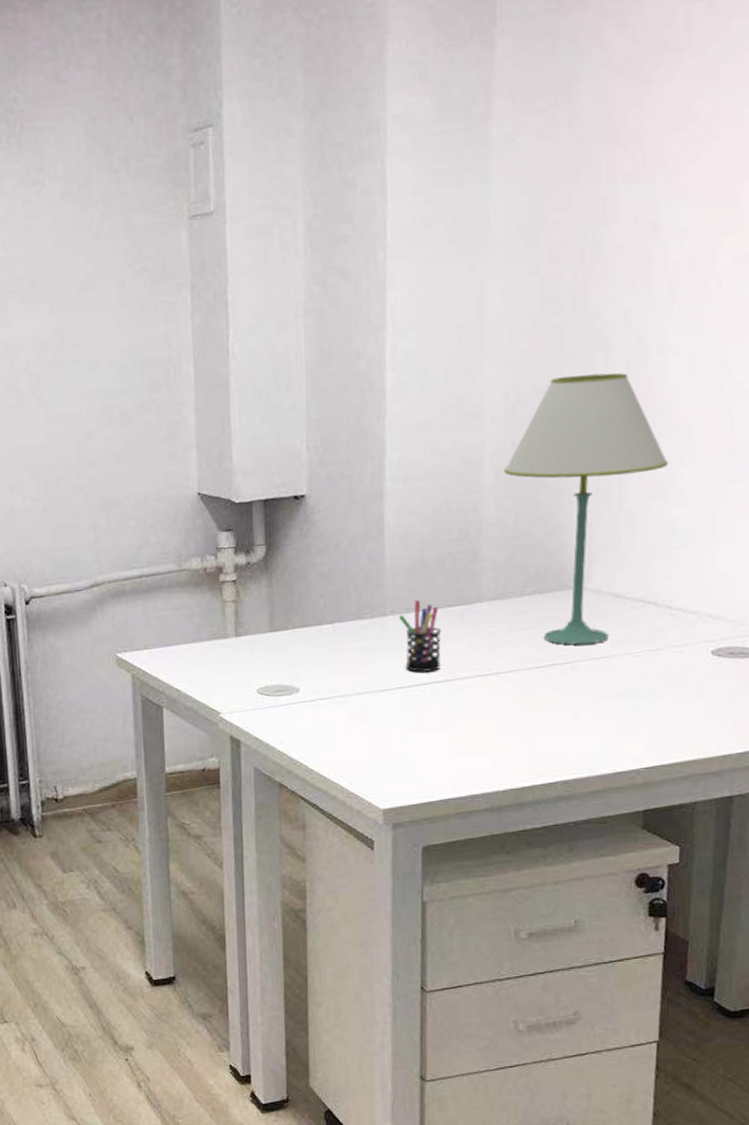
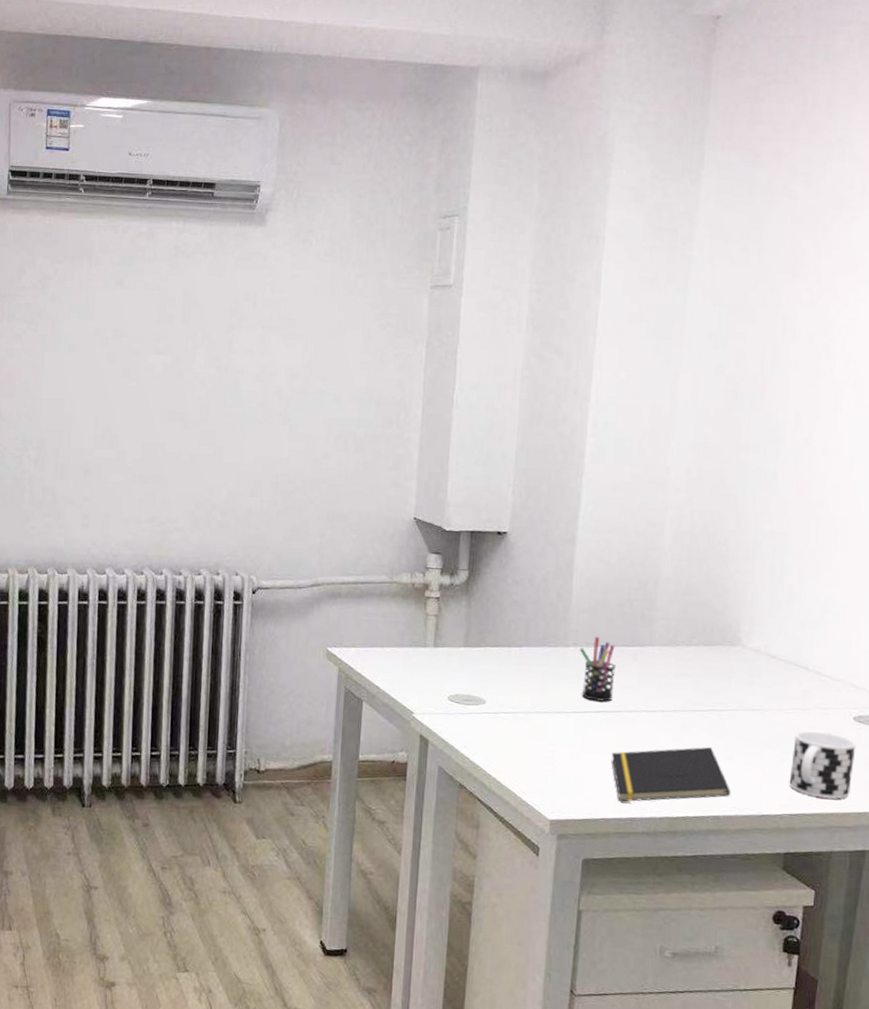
notepad: none [444,705,581,780] -> present [611,746,731,802]
table lamp: present [503,373,669,645] -> none [681,462,826,696]
cup: none [644,672,716,745] -> present [789,731,856,799]

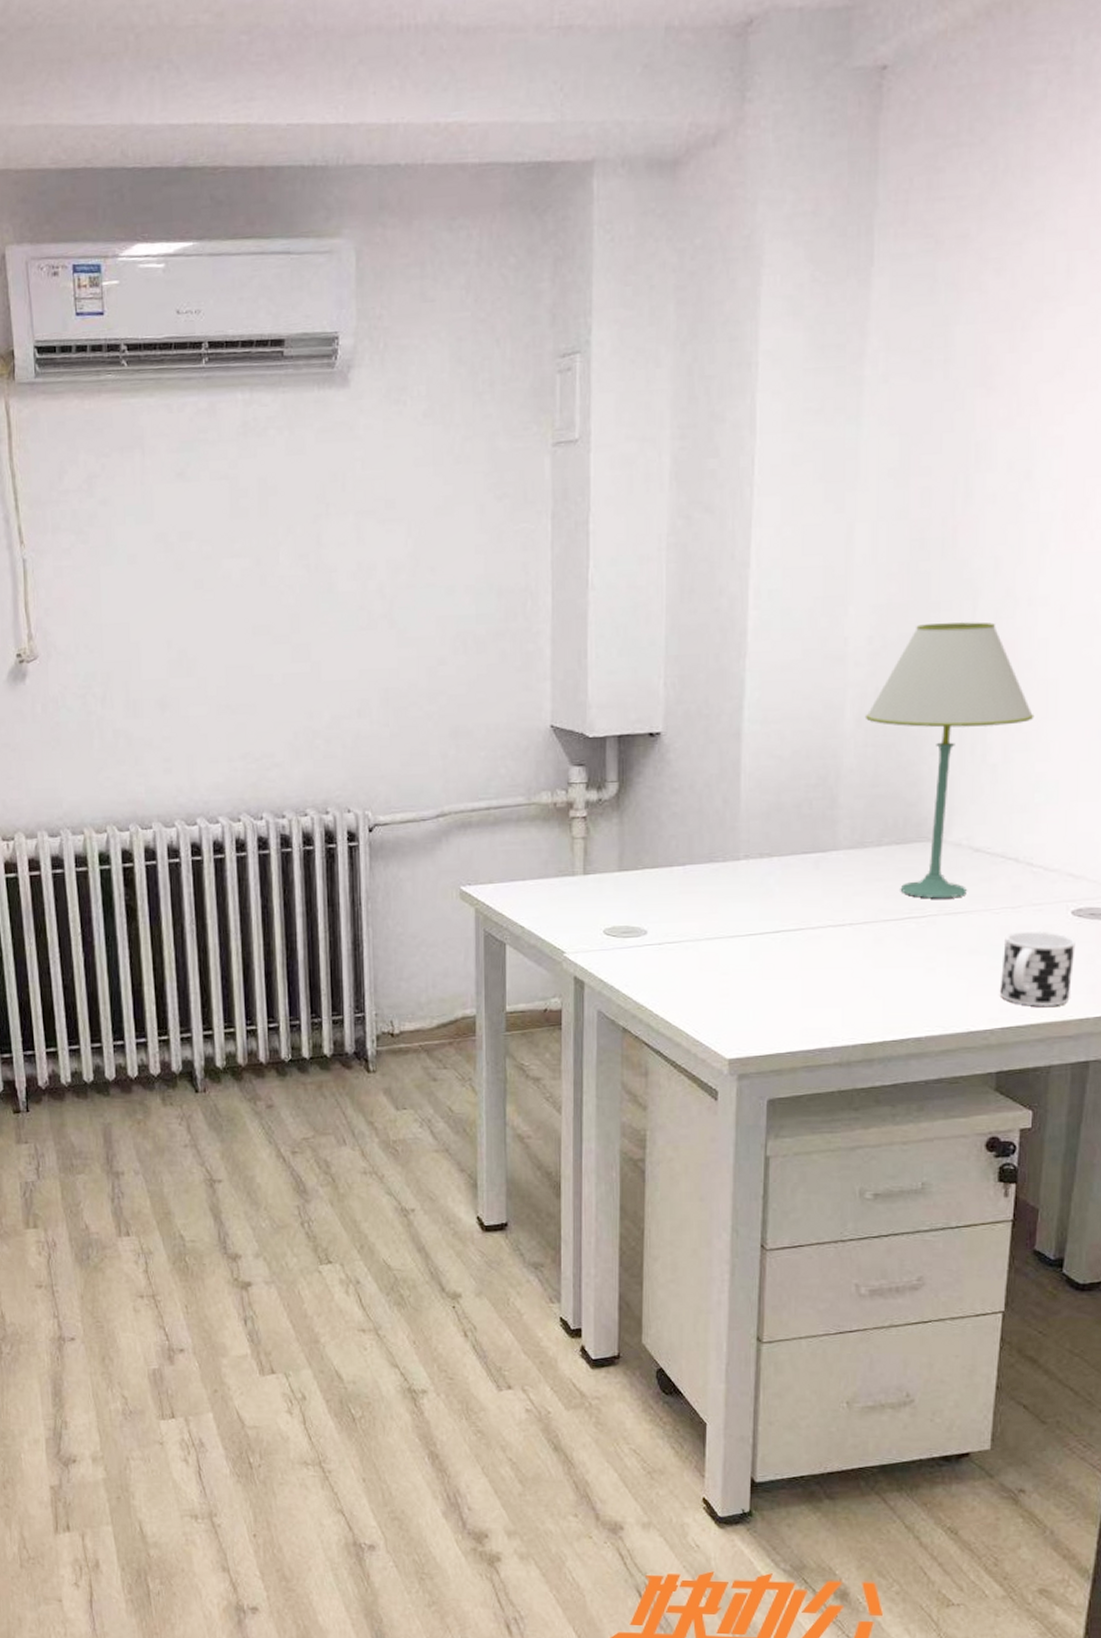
pen holder: present [579,637,617,702] -> none [751,846,796,921]
notepad: present [611,746,731,802] -> none [794,960,934,1032]
table lamp: none [681,462,826,696] -> present [864,622,1034,899]

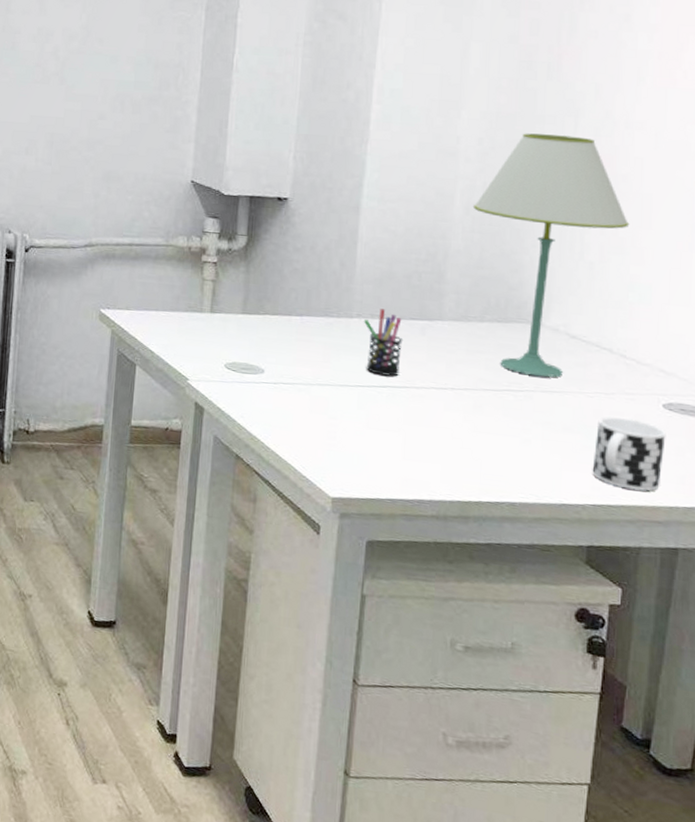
pen holder: none [751,846,796,921] -> present [363,309,403,377]

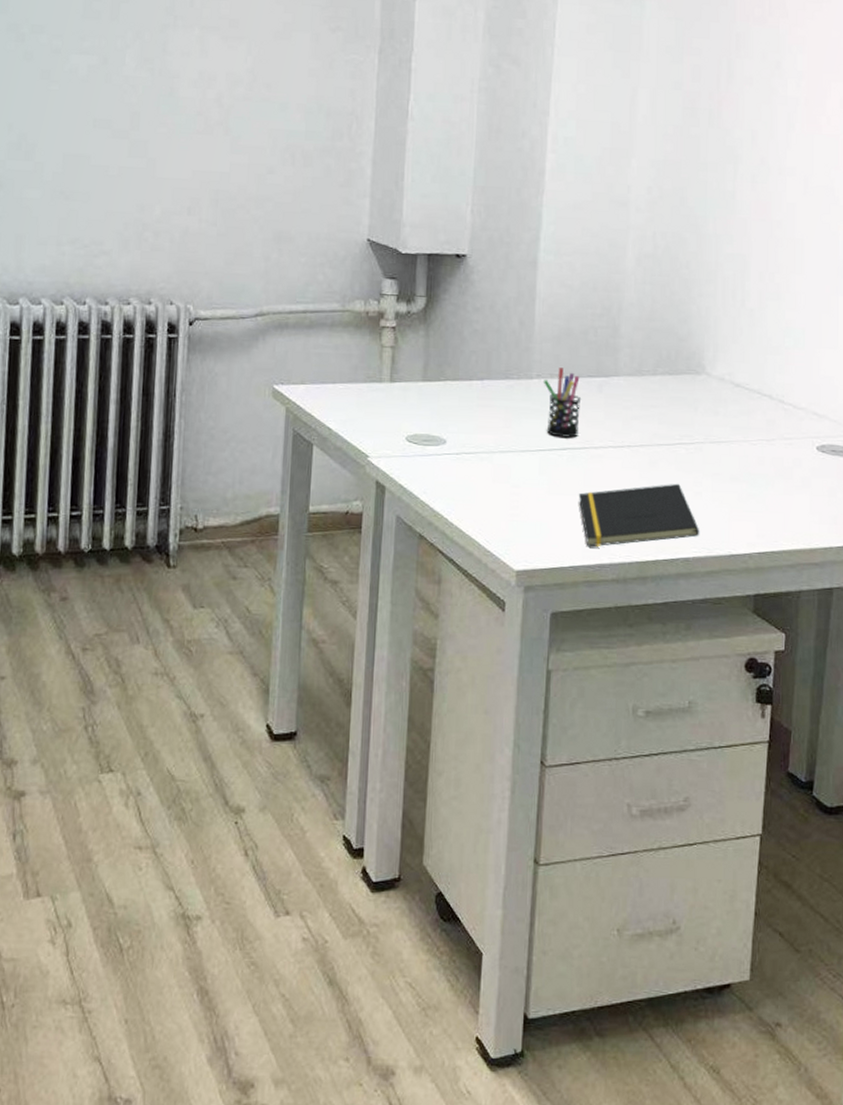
notepad: none [397,428,528,483] -> present [578,483,700,547]
table lamp: present [472,133,630,377] -> none [644,181,784,428]
cup: present [592,416,666,491] -> none [757,463,820,534]

